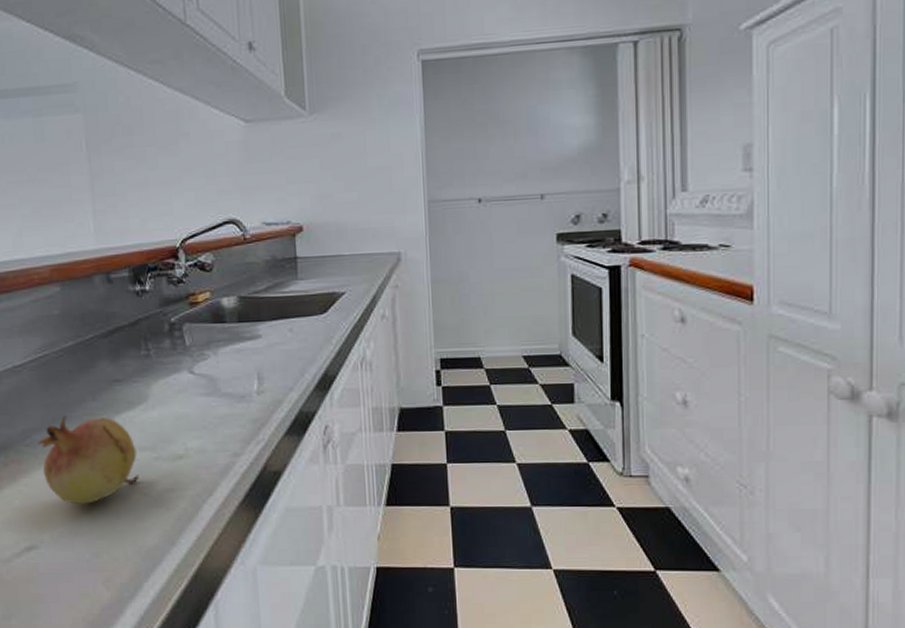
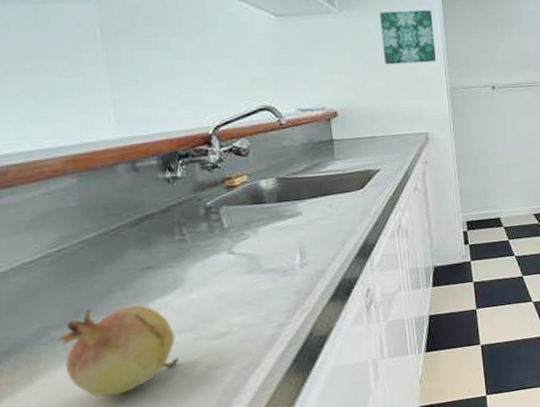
wall art: none [353,110,414,174] -> present [379,10,437,65]

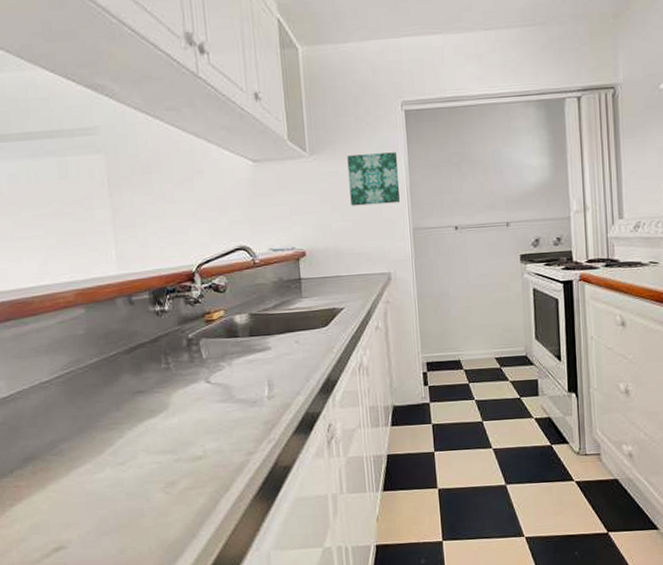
fruit: present [56,305,179,397] -> none [64,425,161,507]

